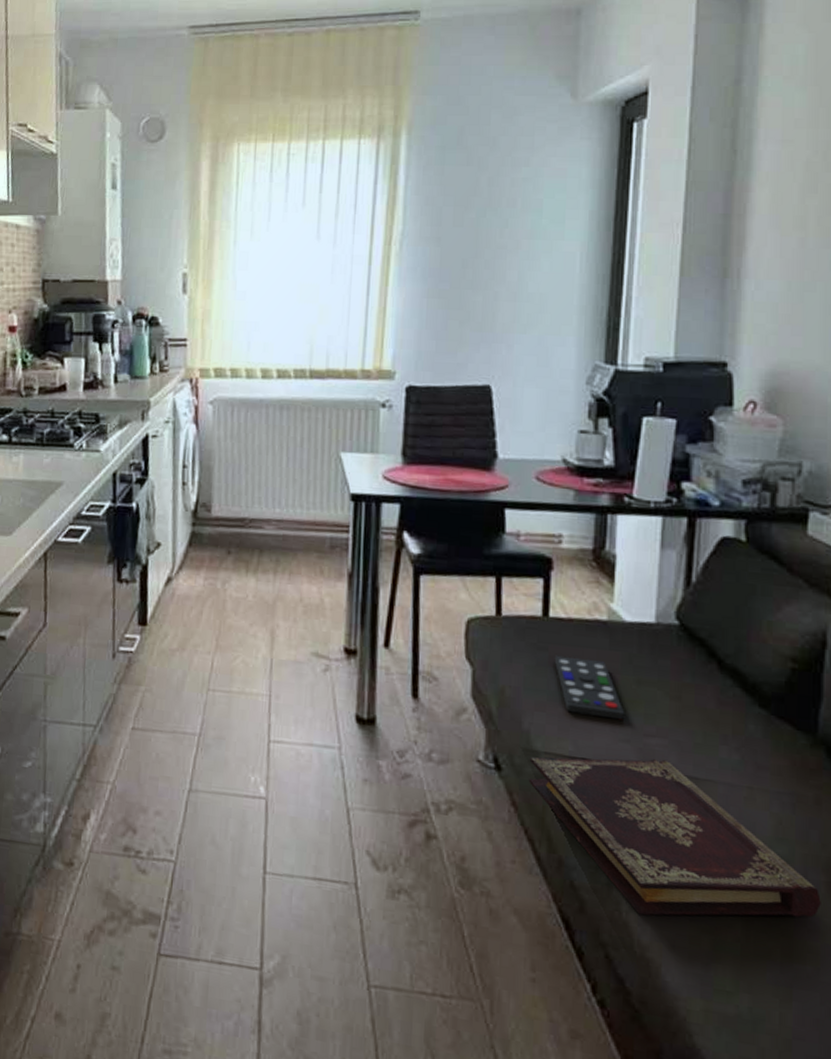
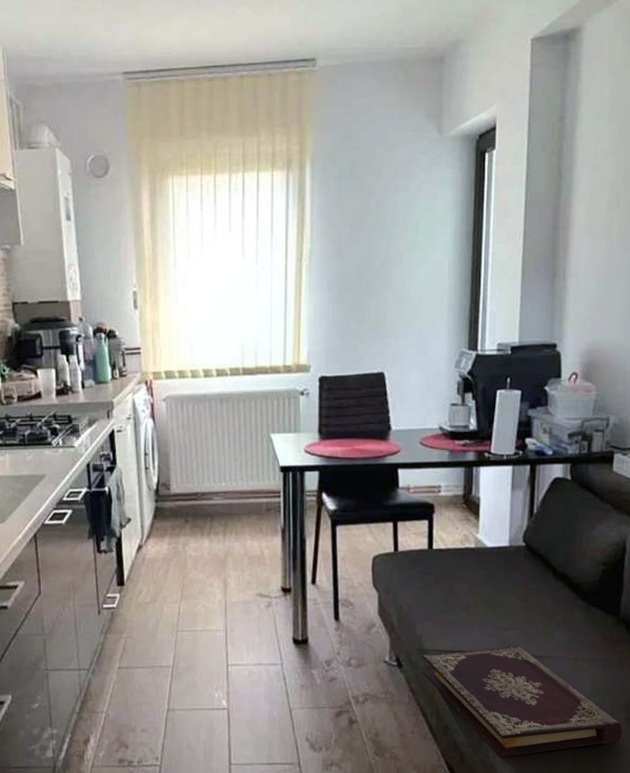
remote control: present [554,655,625,720] -> none [437,577,489,620]

